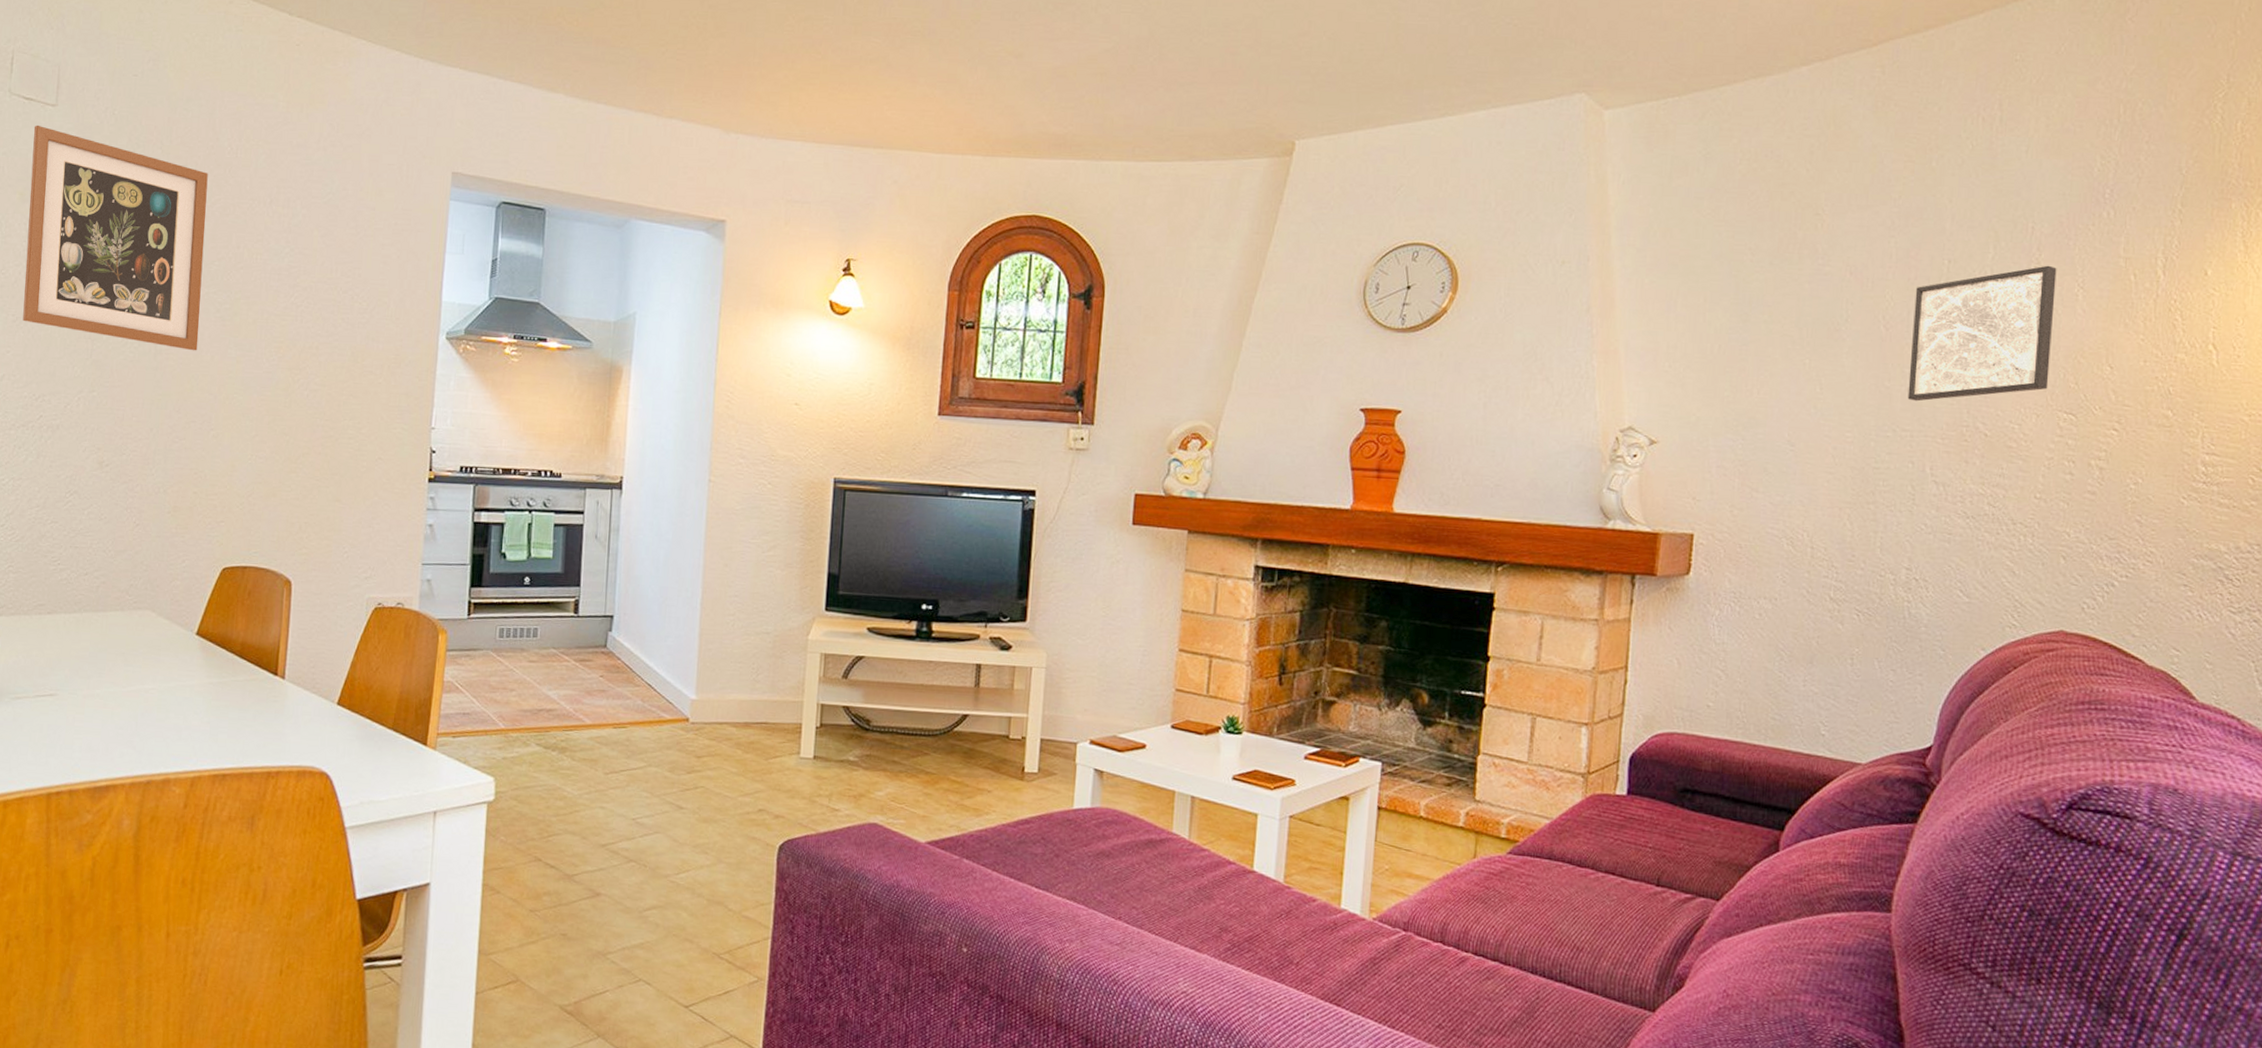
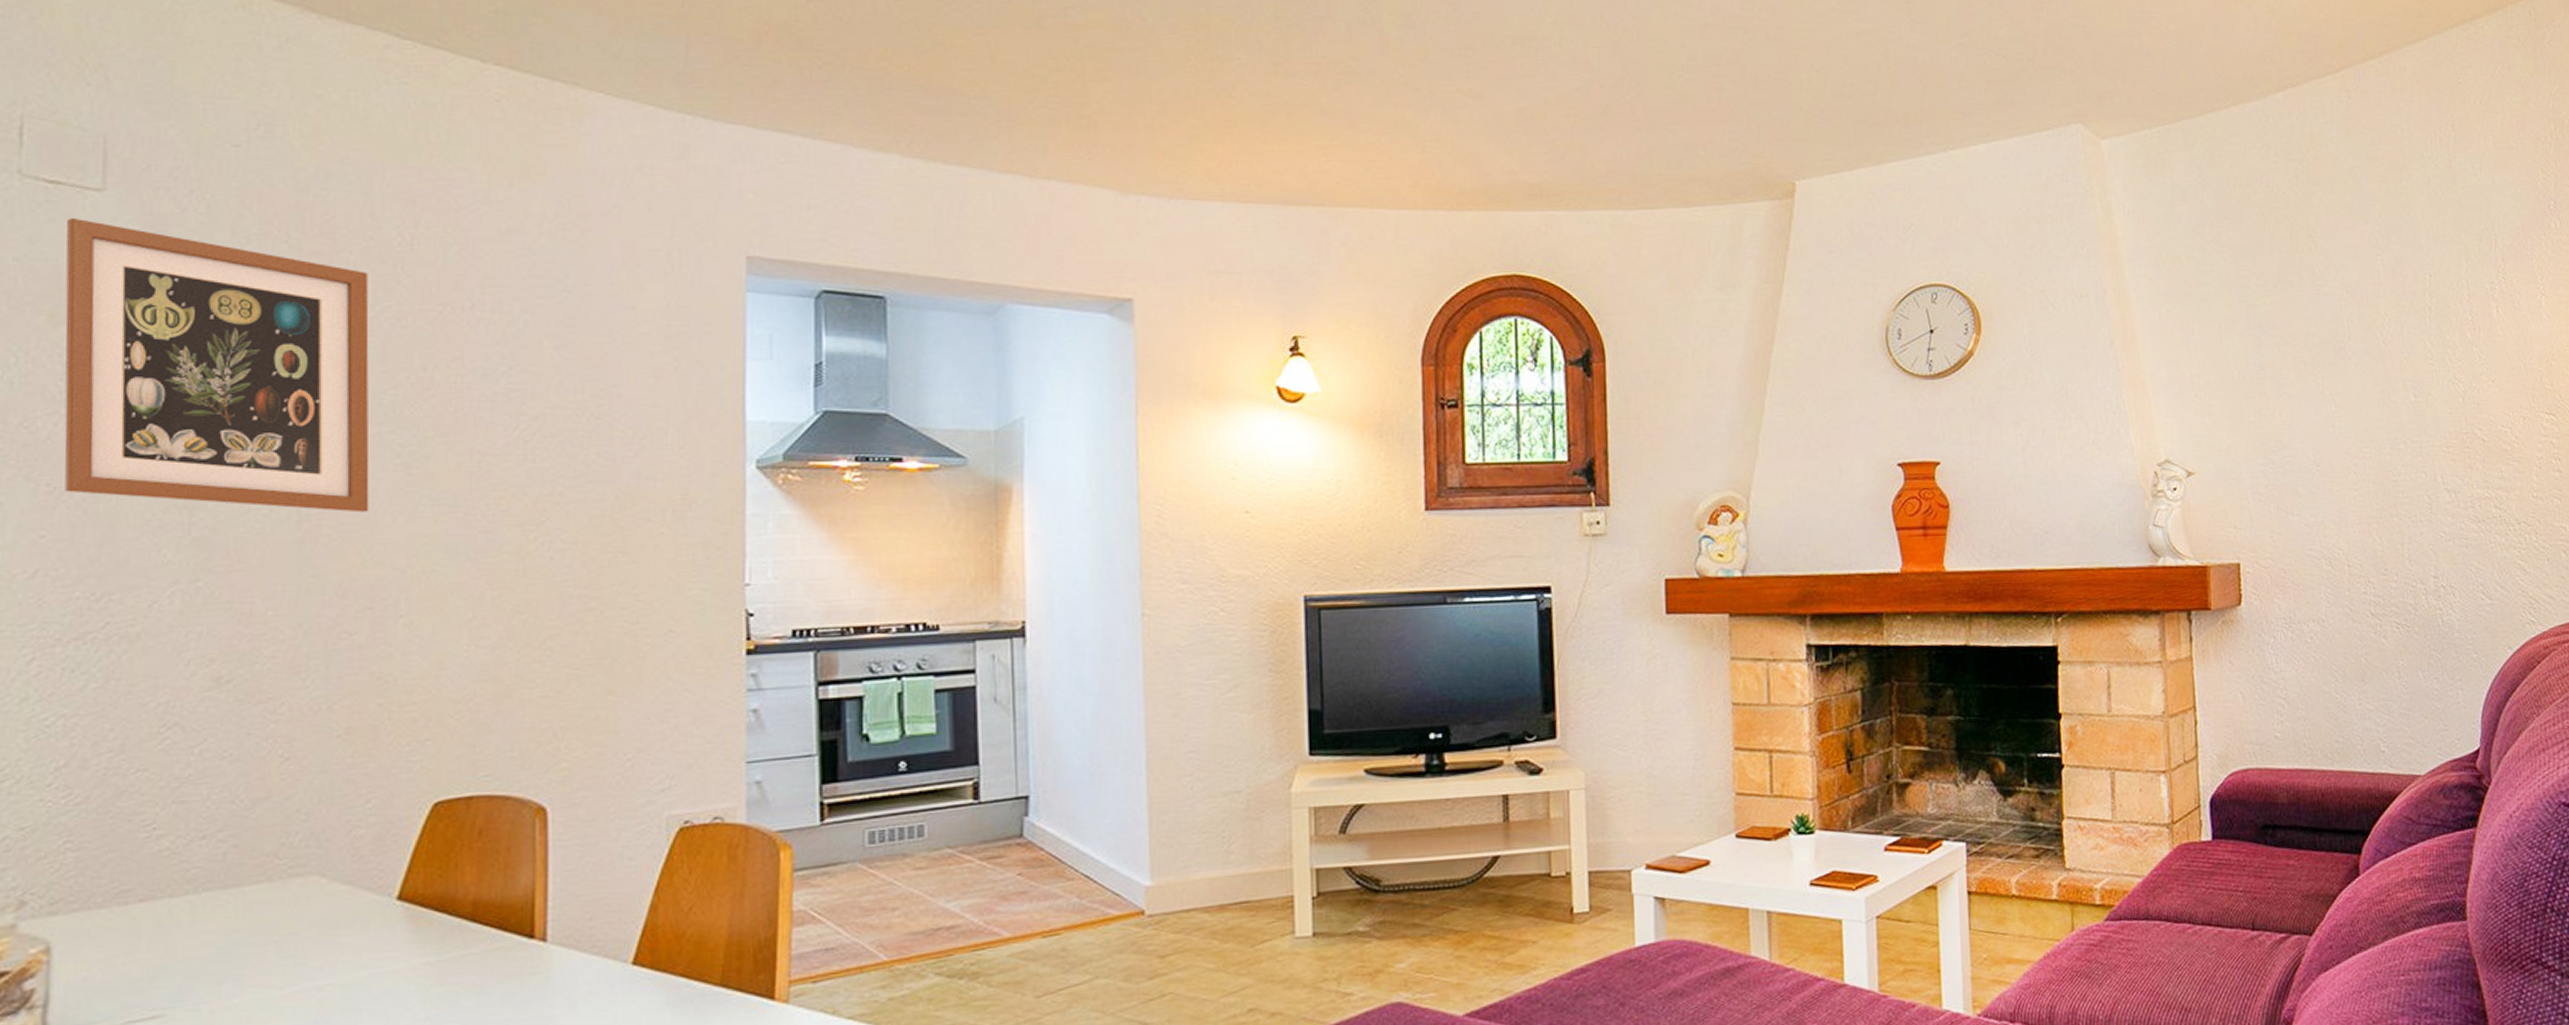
wall art: present [1907,265,2057,402] -> none [2405,275,2529,413]

